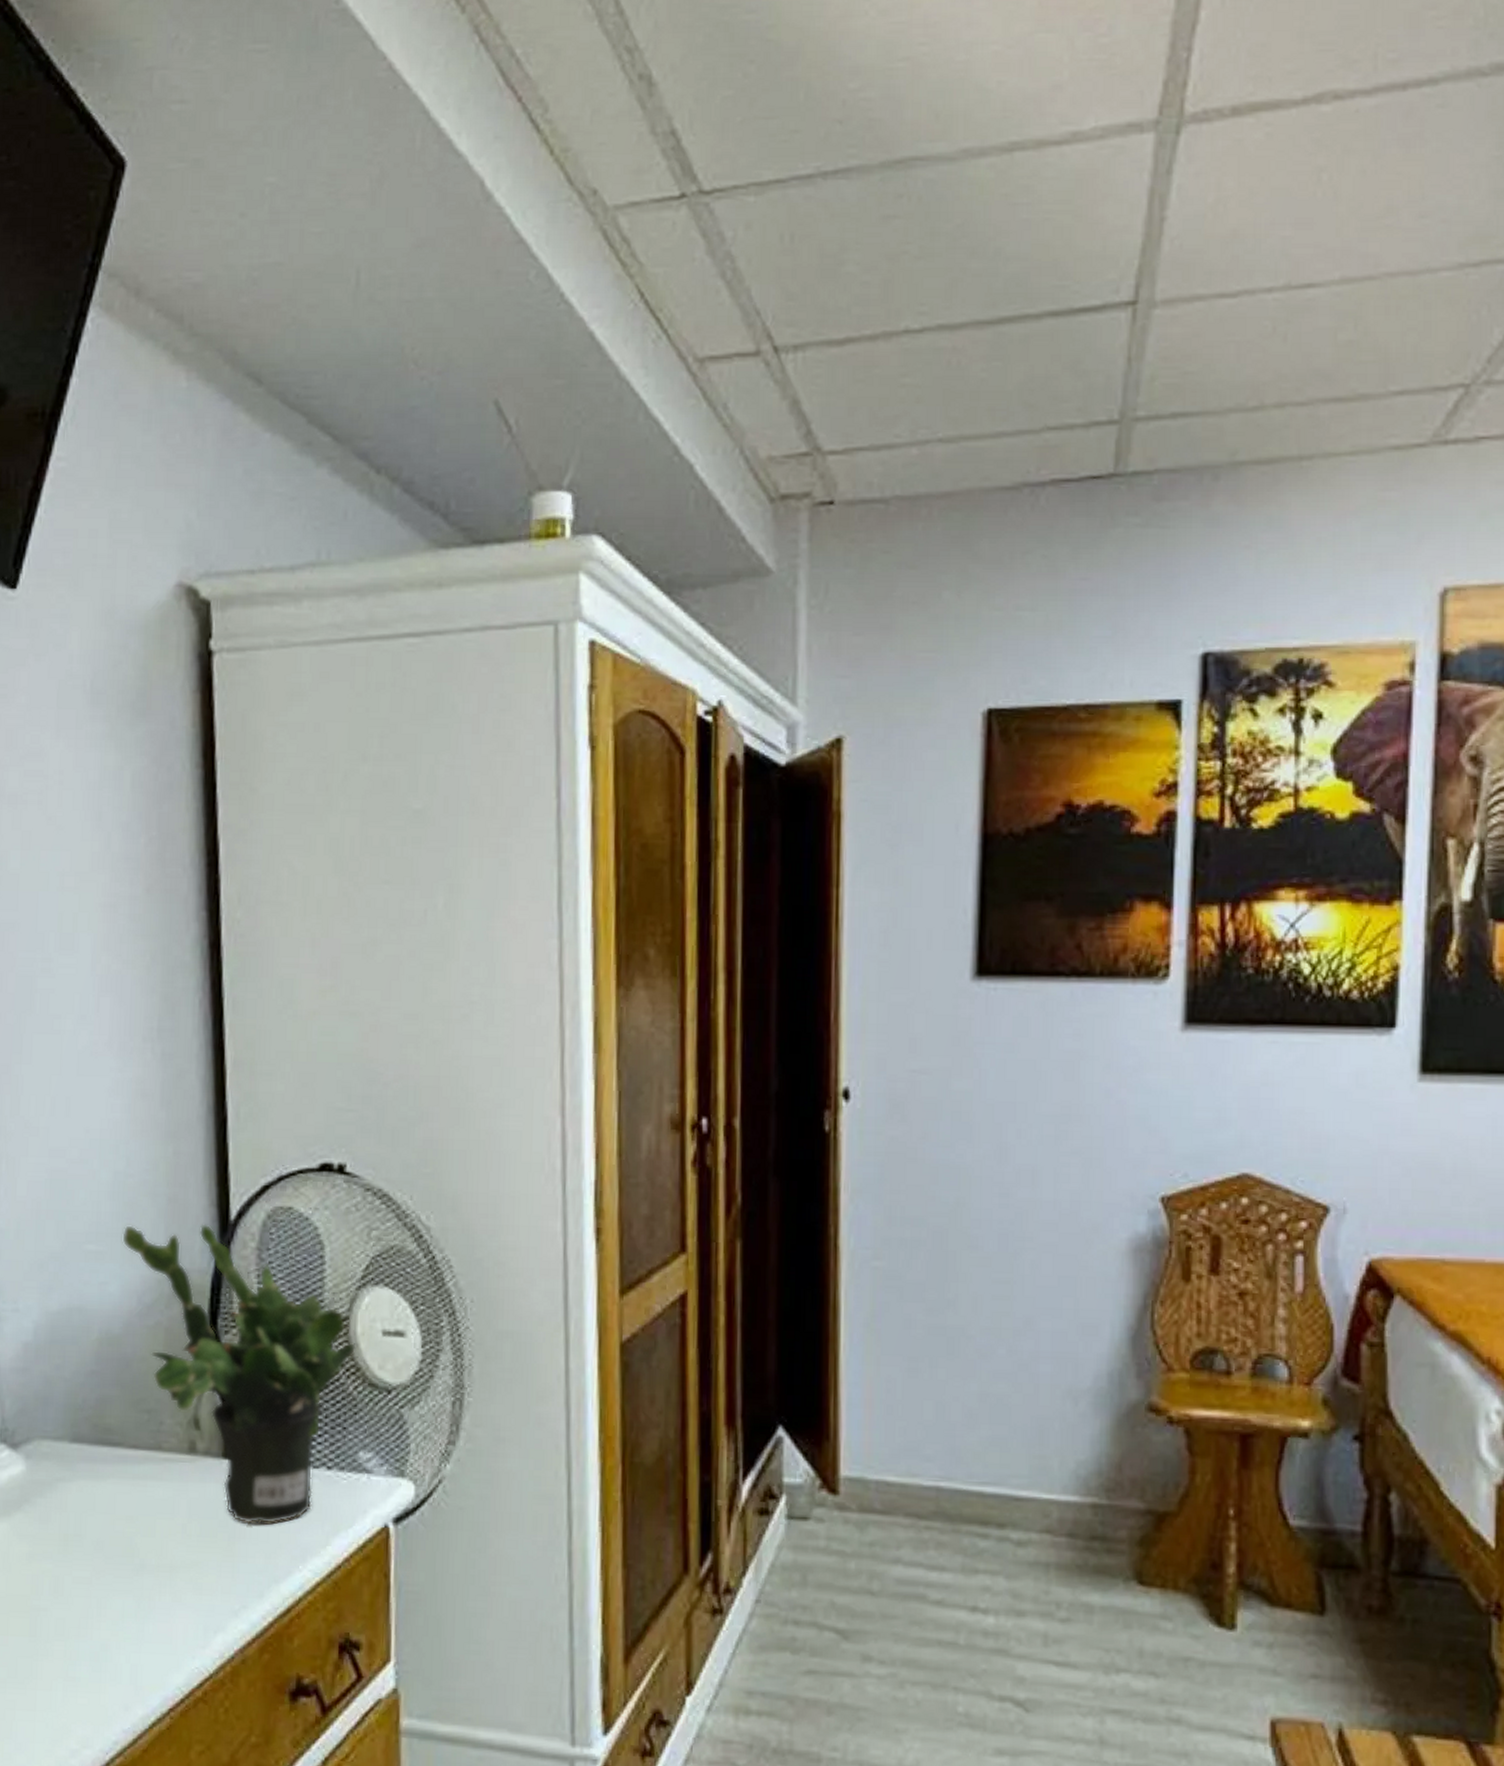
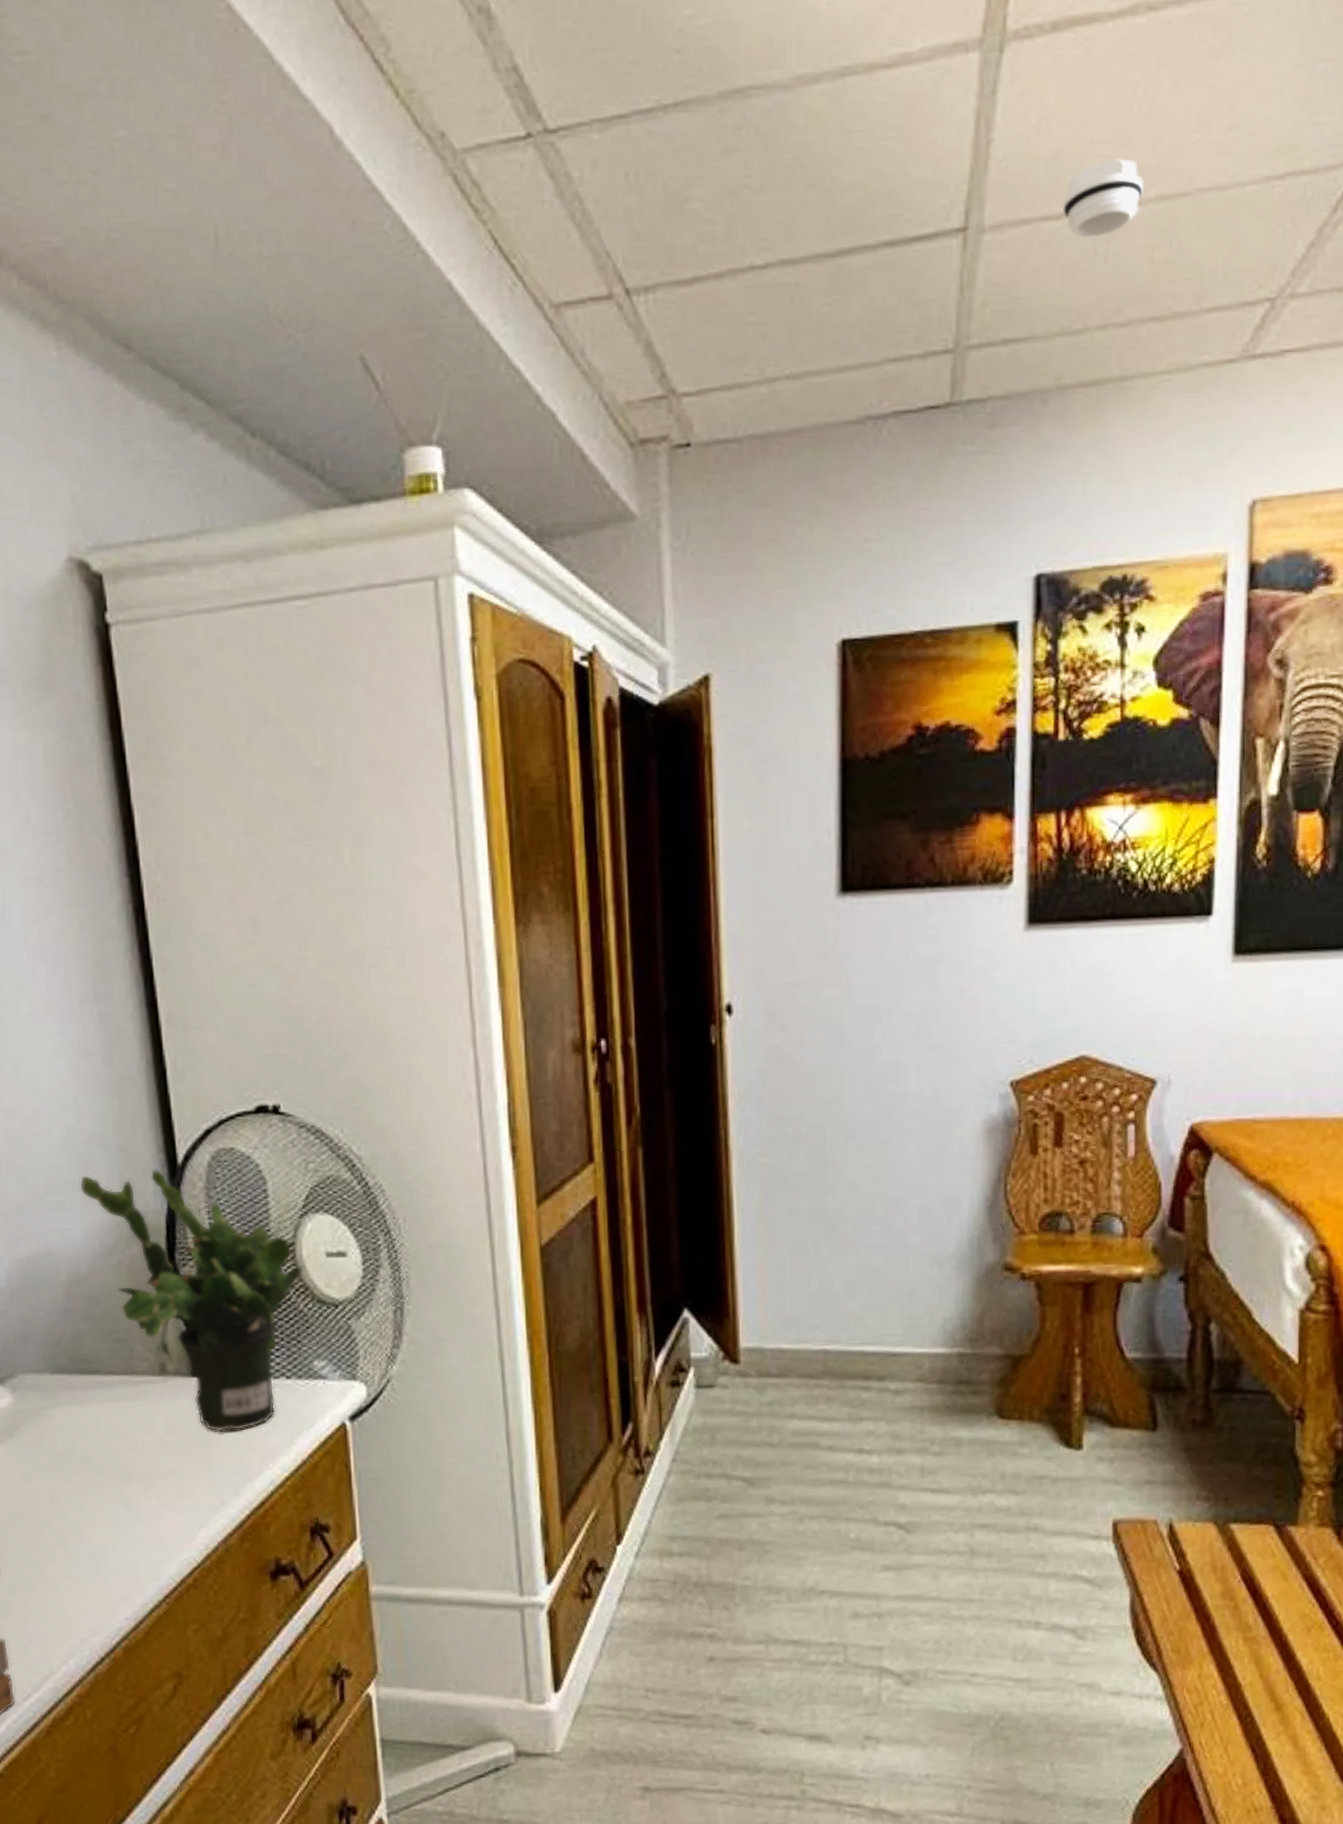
smoke detector: none [1240,241,1327,317] -> present [1063,159,1143,238]

